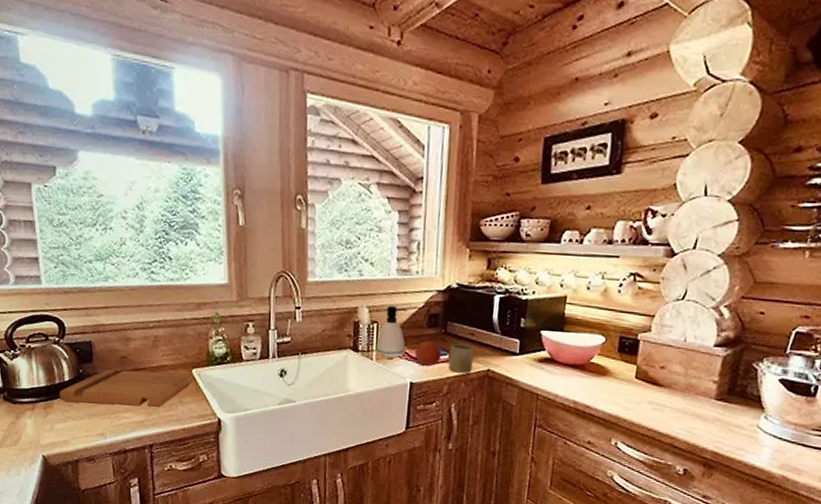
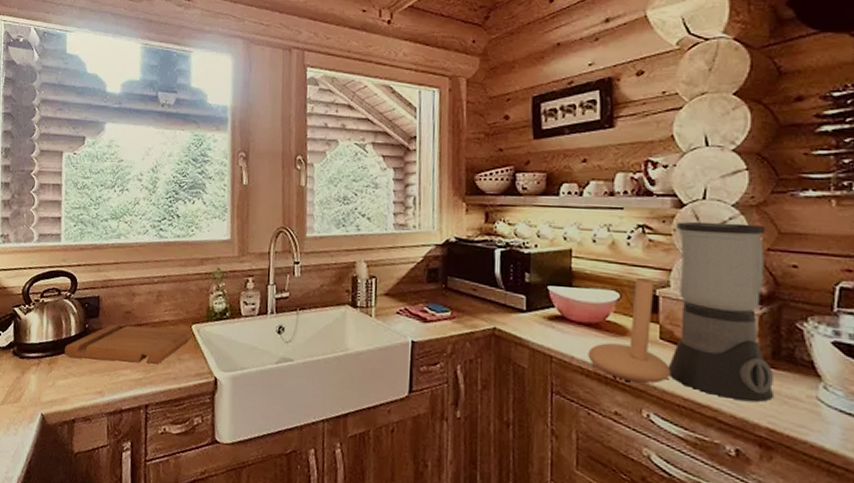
soap dispenser: present [376,305,408,359] -> none [375,260,406,315]
fruit: present [415,341,442,366] -> none [416,297,443,324]
mug: present [448,343,474,373] -> none [451,299,478,332]
paper towel holder: none [570,322,641,418] -> present [588,277,671,384]
blender: none [638,270,744,430] -> present [668,221,773,402]

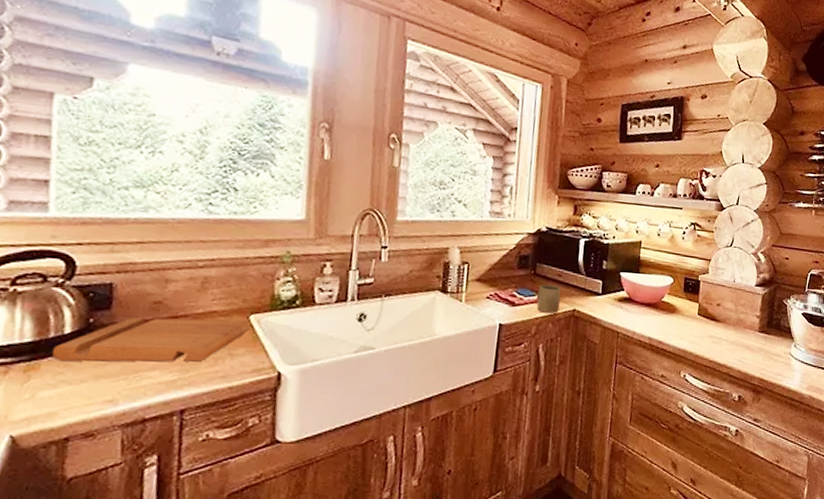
mug: none [451,299,478,332] -> present [536,284,561,313]
paper towel holder: present [588,277,671,384] -> none [646,265,703,351]
blender: present [668,221,773,402] -> none [701,221,773,359]

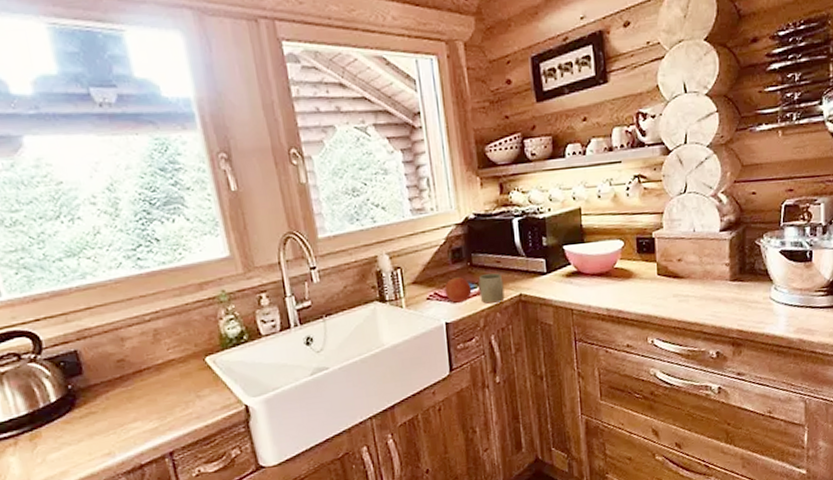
cutting board: present [51,317,252,362] -> none [46,363,210,427]
fruit: none [505,282,531,307] -> present [445,277,472,303]

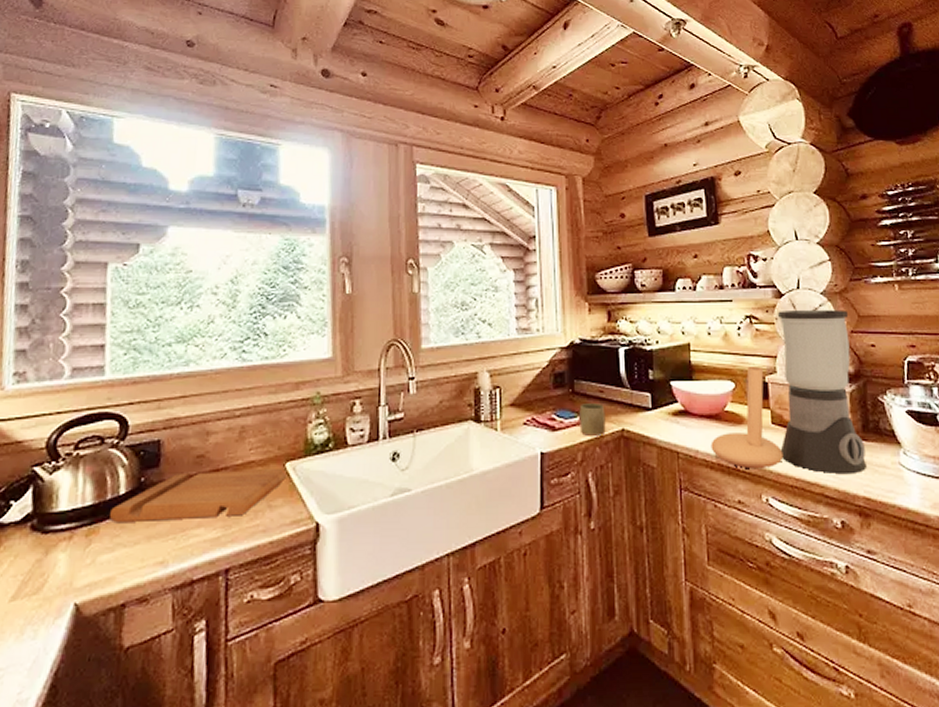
cutting board: none [46,363,210,427] -> present [109,469,288,524]
fruit: present [445,277,472,303] -> none [543,404,571,431]
paper towel holder: none [602,223,668,317] -> present [710,365,784,470]
blender: none [664,161,741,313] -> present [777,309,866,473]

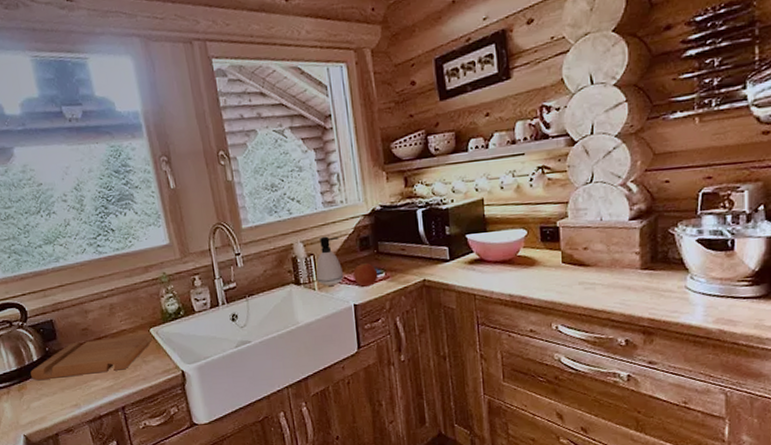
soap dispenser: none [501,367,532,427] -> present [316,236,344,286]
fruit: none [543,404,571,431] -> present [353,263,378,287]
mug: present [579,402,606,436] -> none [384,259,409,288]
paper towel holder: present [710,365,784,470] -> none [504,212,573,304]
blender: present [777,309,866,473] -> none [569,150,652,301]

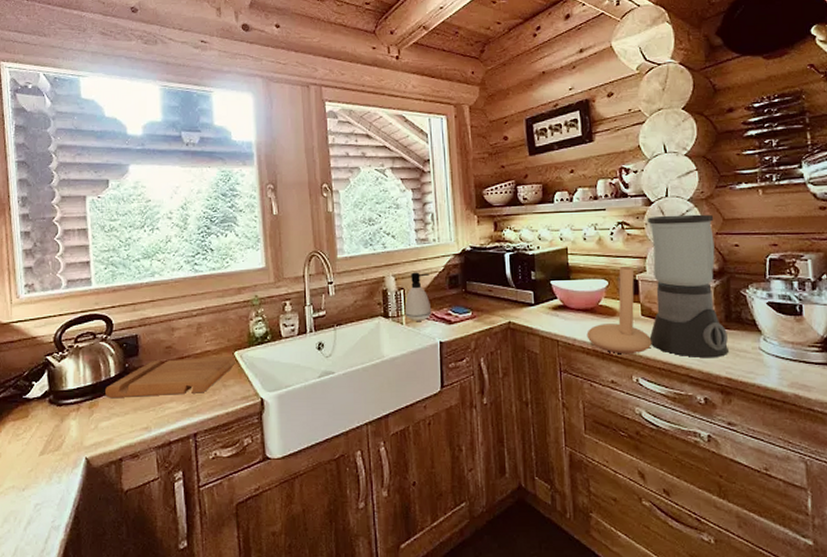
fruit: present [353,263,378,287] -> none [441,301,465,324]
paper towel holder: none [504,212,573,304] -> present [586,265,652,355]
blender: none [569,150,652,301] -> present [647,214,728,357]

